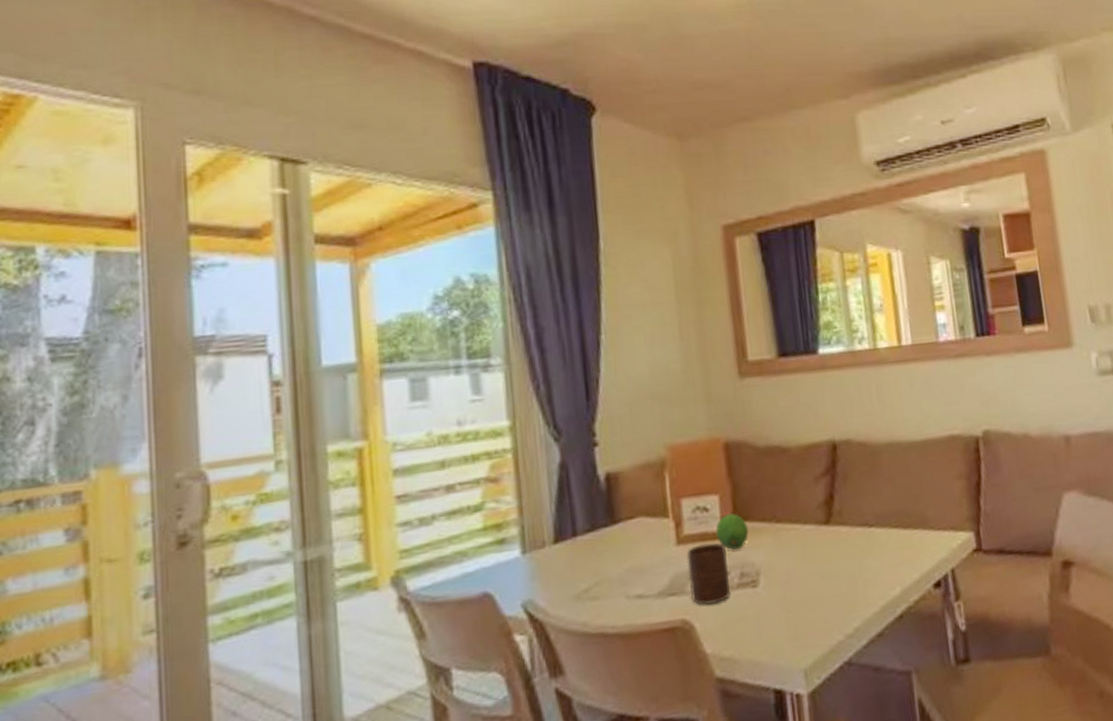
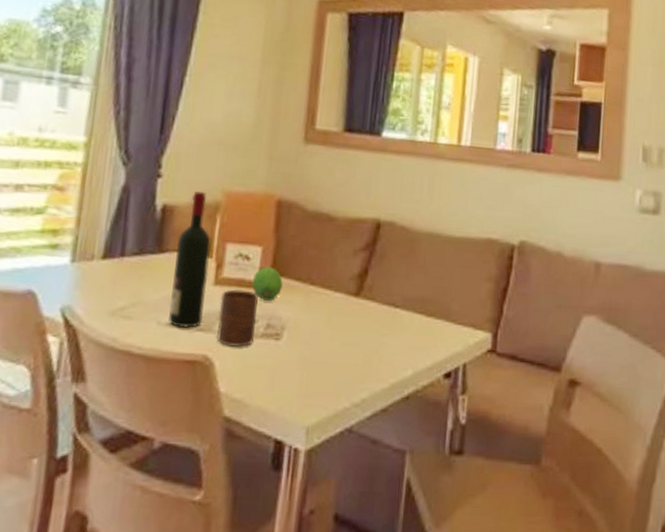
wine bottle: none [629,451,674,598] -> present [168,191,212,328]

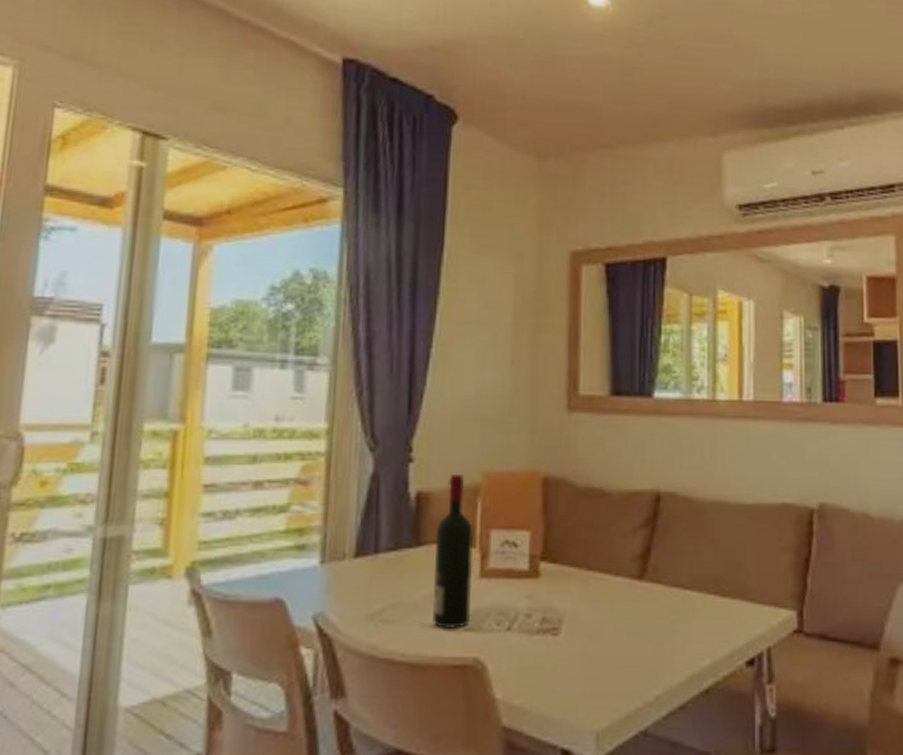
cup: present [217,289,258,347] -> none [487,581,530,646]
fruit: present [251,266,283,301] -> none [522,553,556,591]

